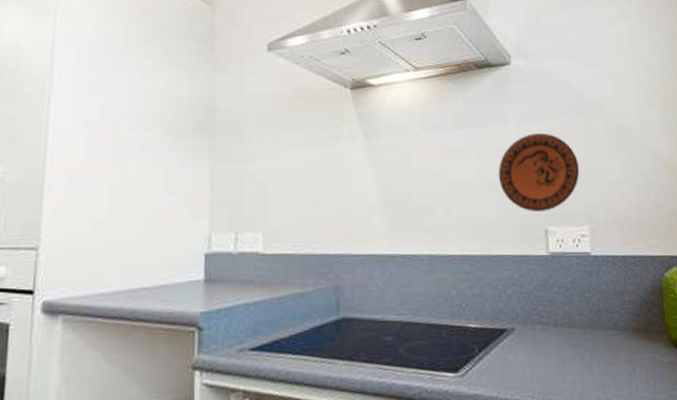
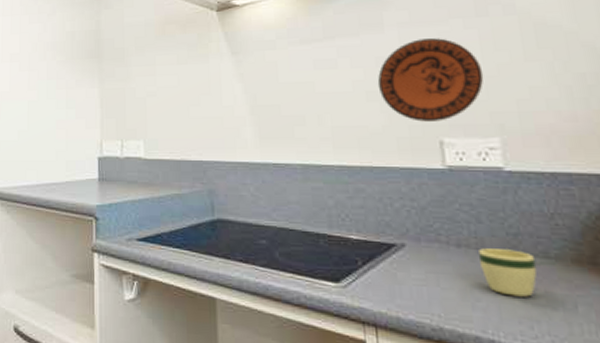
mug: none [569,325,610,367] -> present [478,248,538,297]

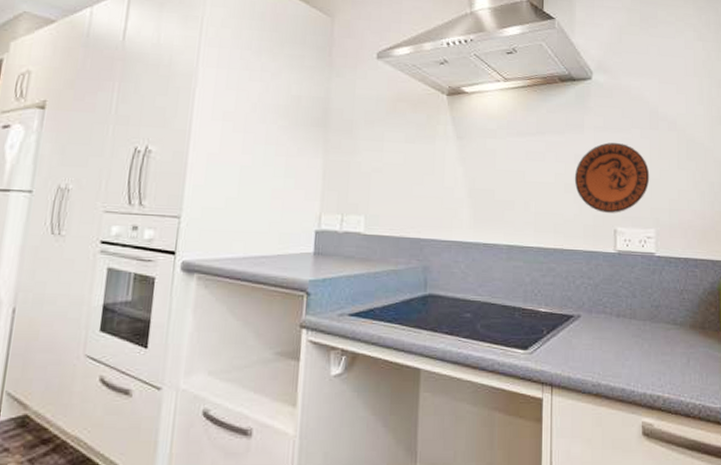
mug: present [478,248,538,297] -> none [630,318,668,355]

